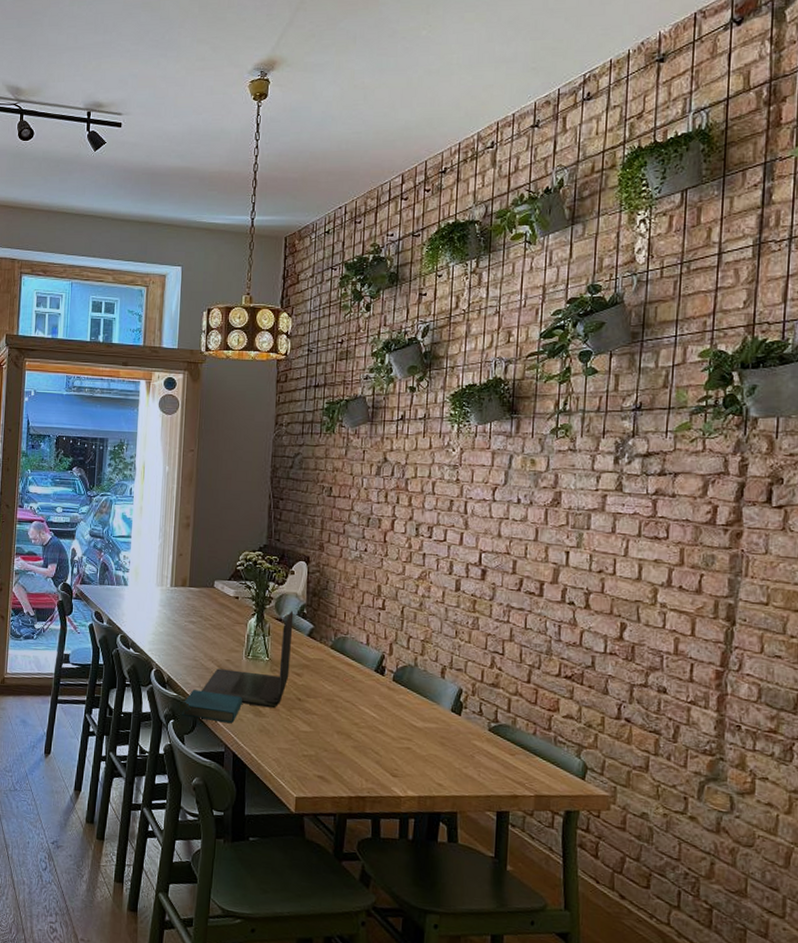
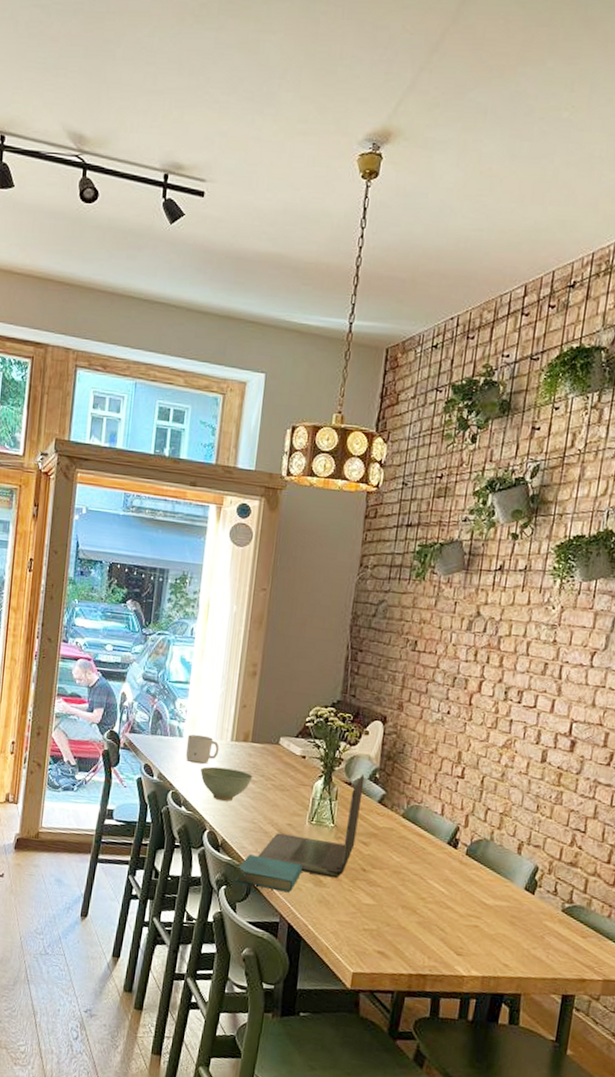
mug: none [131,582,161,609] -> present [186,734,220,764]
bowl: none [145,610,192,642] -> present [200,766,253,801]

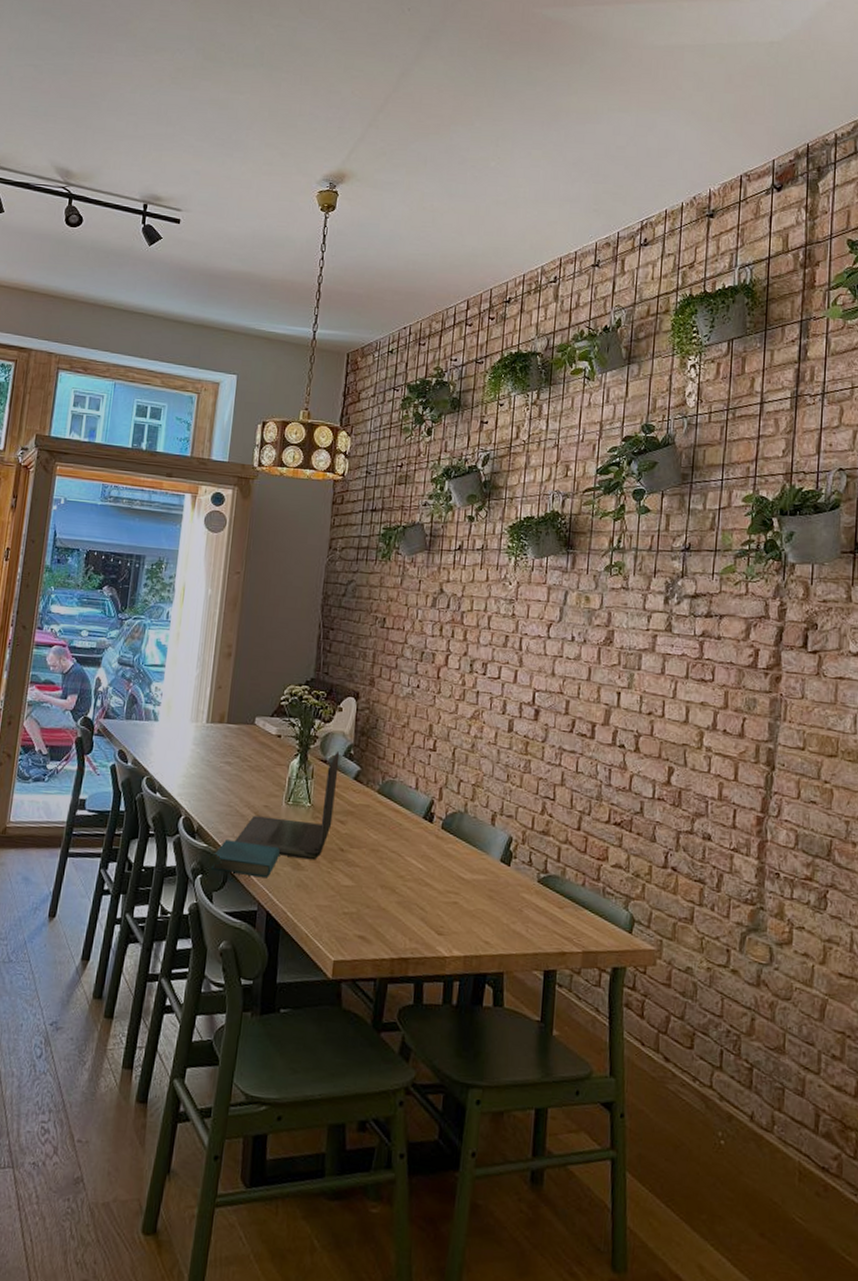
mug: present [186,734,220,764] -> none [161,717,195,747]
bowl: present [200,766,253,801] -> none [176,749,229,785]

